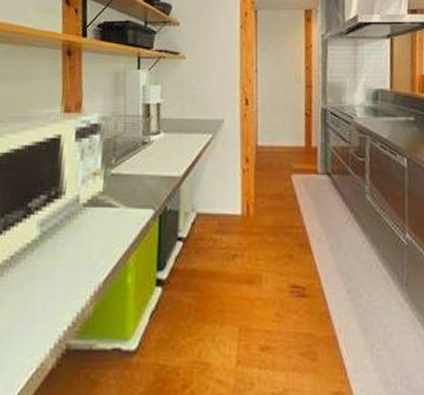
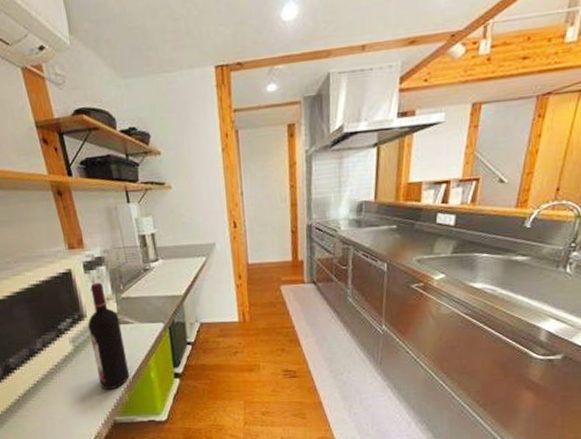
wine bottle: none [61,153,103,297] -> present [88,282,129,390]

